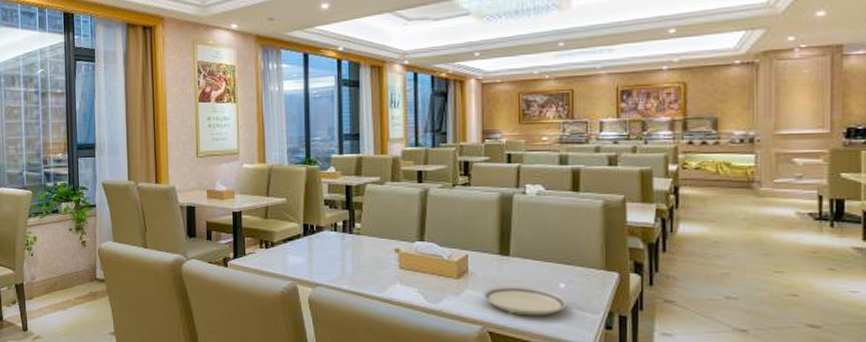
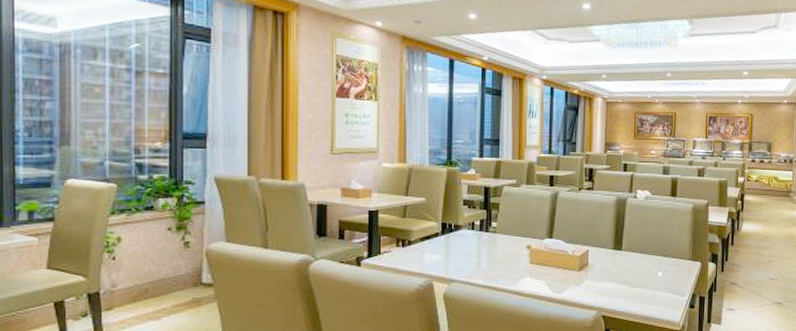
plate: present [482,286,568,316] -> none [599,275,664,301]

